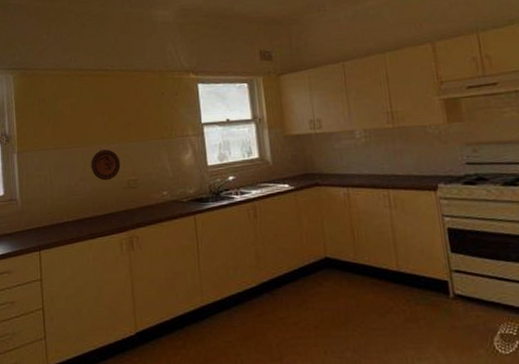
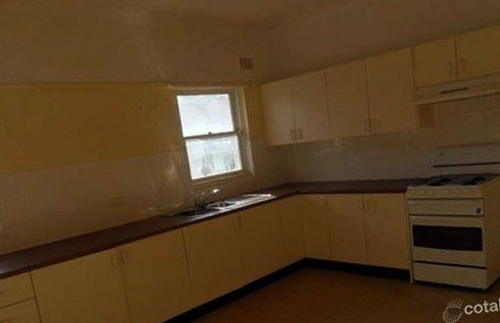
decorative plate: present [91,149,121,181] -> none [71,168,103,200]

